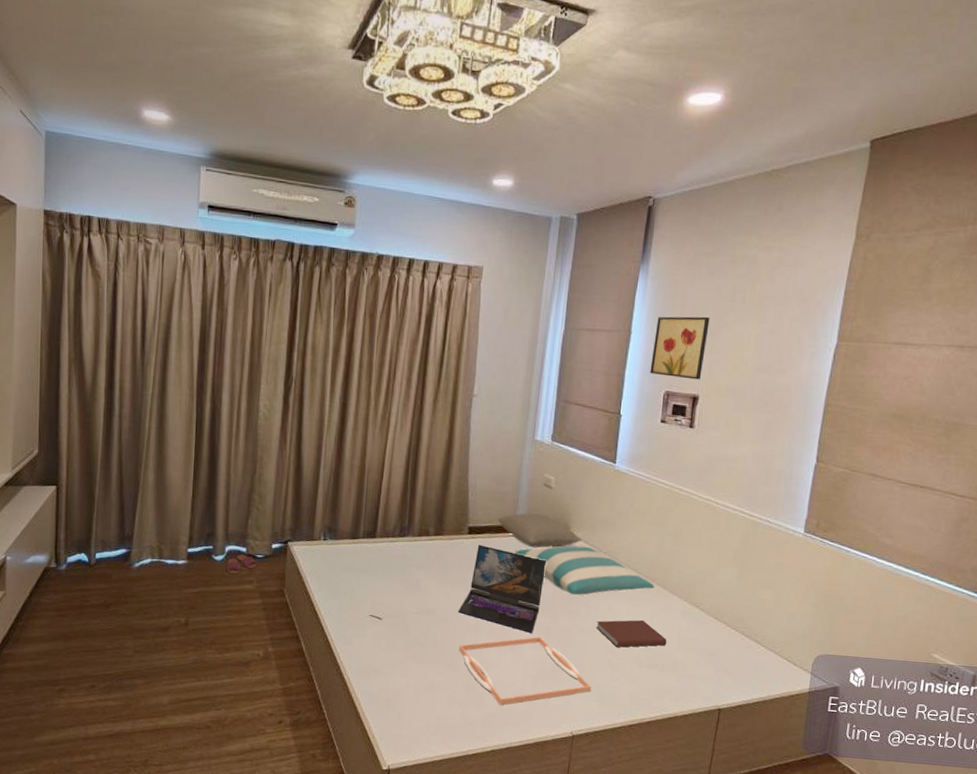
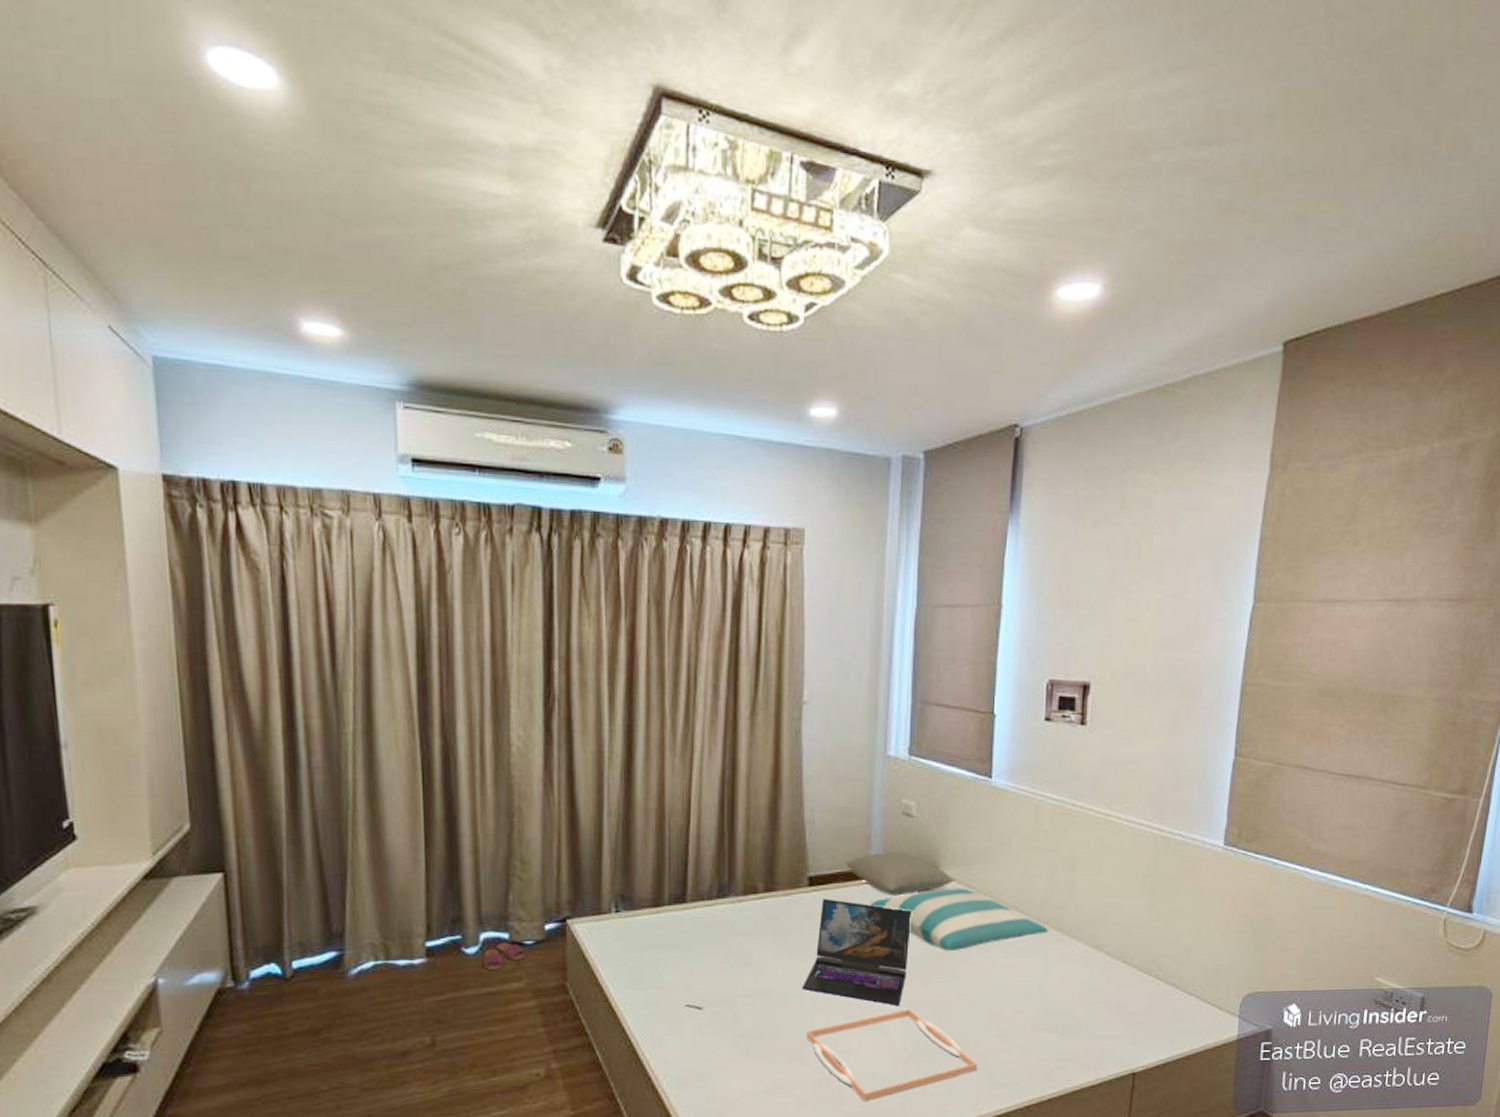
book: present [595,619,667,648] -> none [978,973,1067,1011]
wall art: present [650,316,710,380] -> none [1028,580,1099,662]

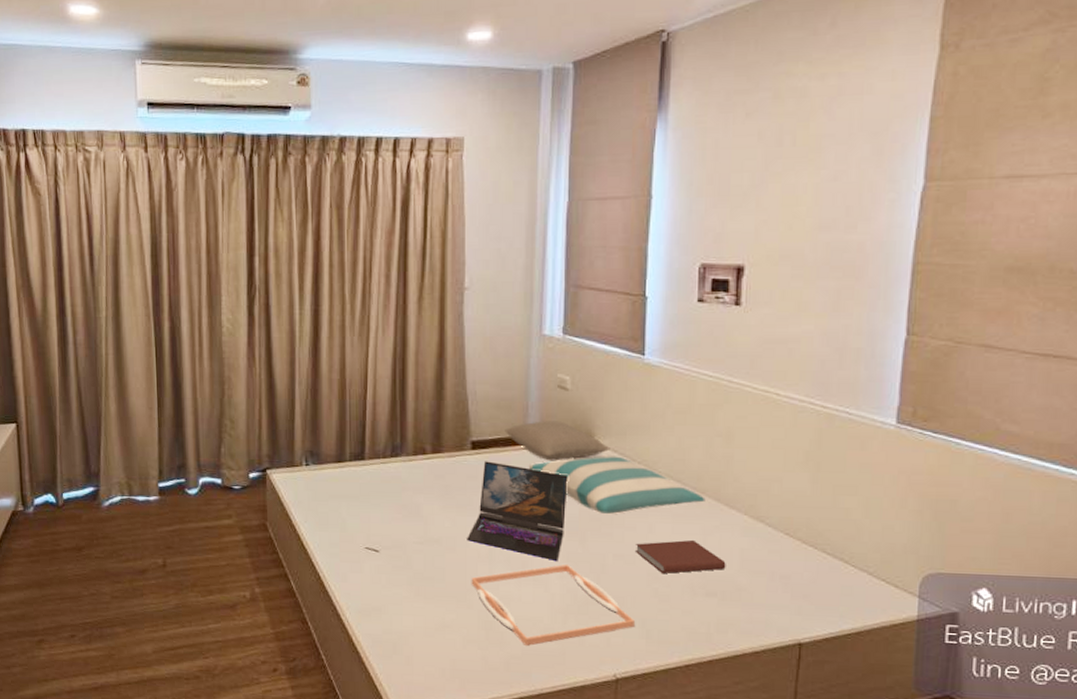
slippers: present [482,942,526,971] -> none [201,486,234,509]
book: none [978,973,1067,1011] -> present [634,539,726,574]

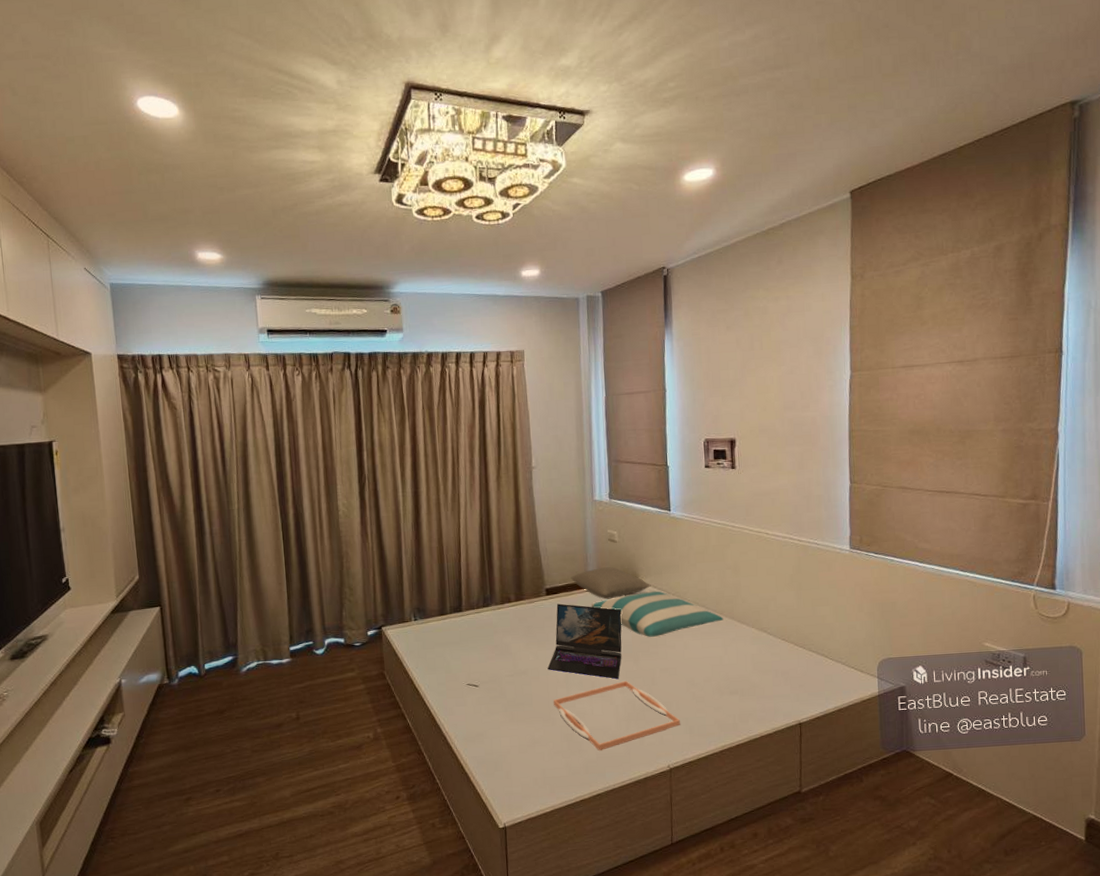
book: present [634,539,726,574] -> none [675,651,743,680]

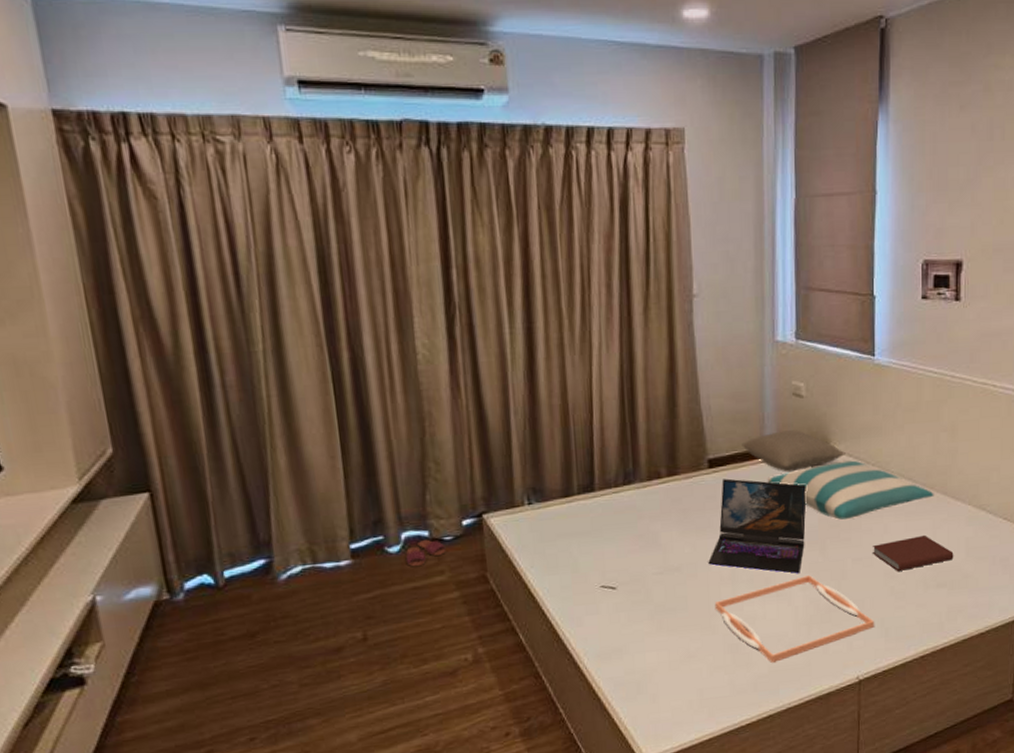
slippers: none [327,644,356,665] -> present [405,539,446,567]
book: none [675,651,743,680] -> present [872,534,954,571]

